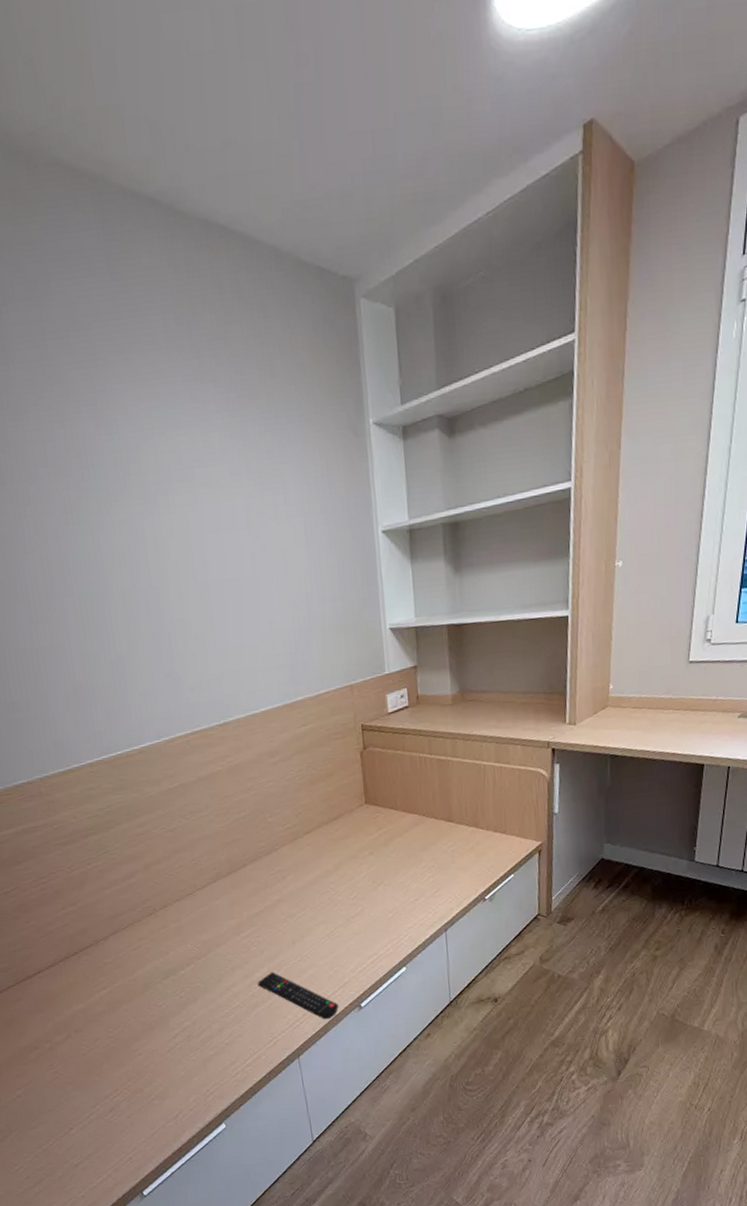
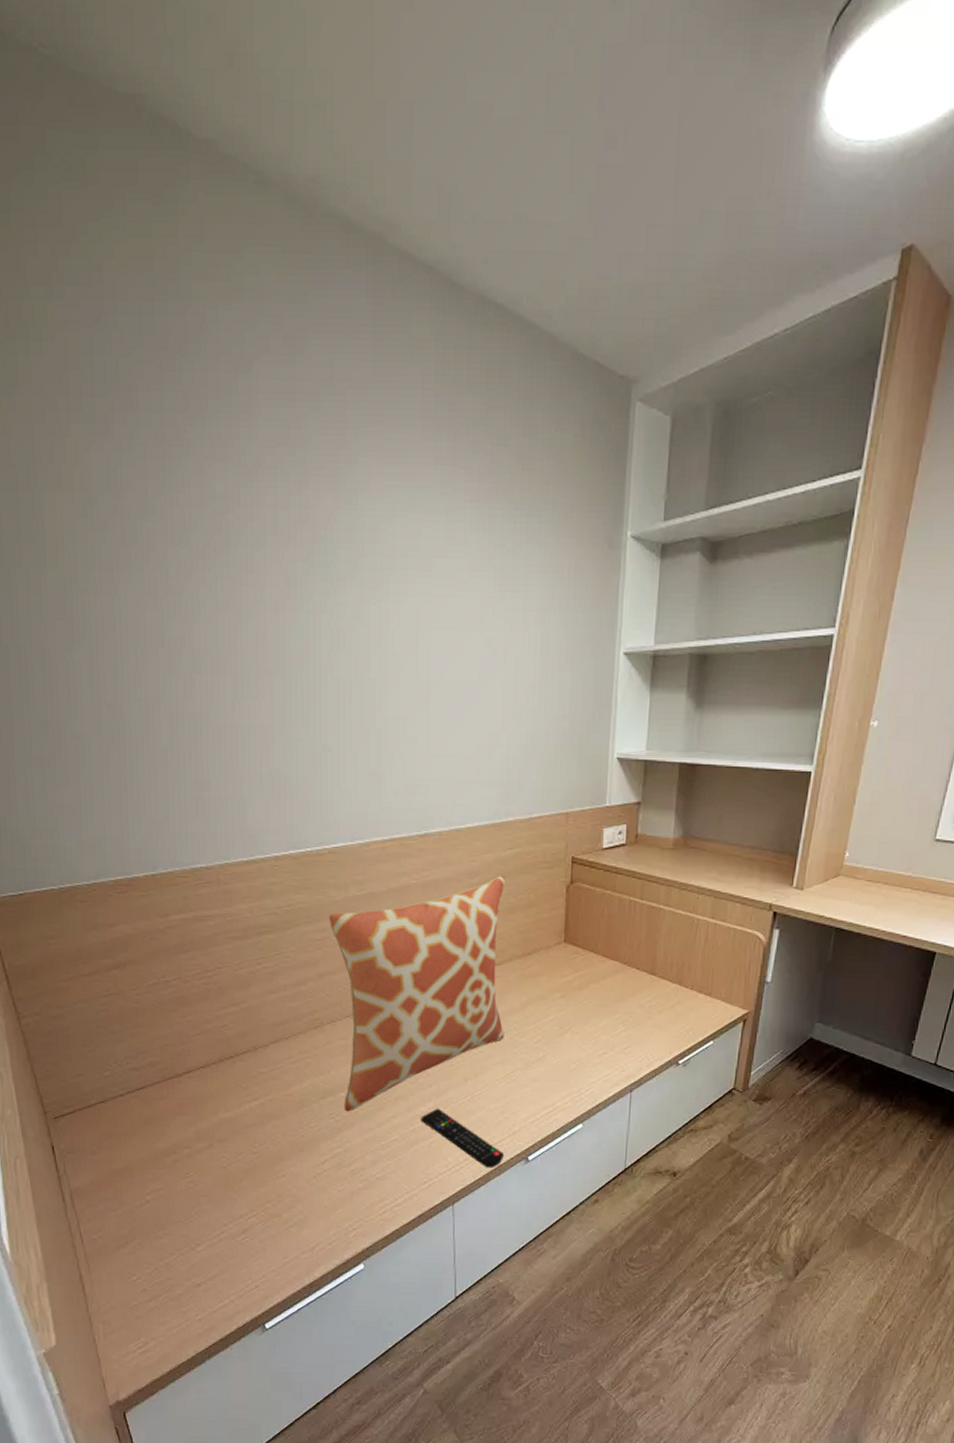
pillow: none [147,751,323,988] -> present [329,876,505,1112]

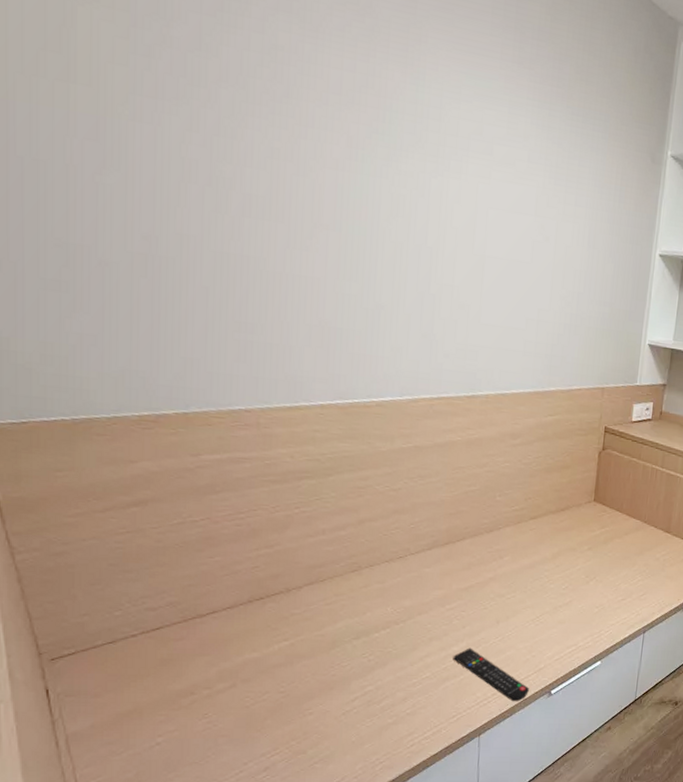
pillow: present [329,876,505,1112] -> none [373,439,544,652]

